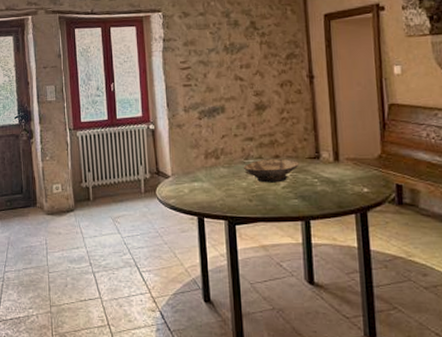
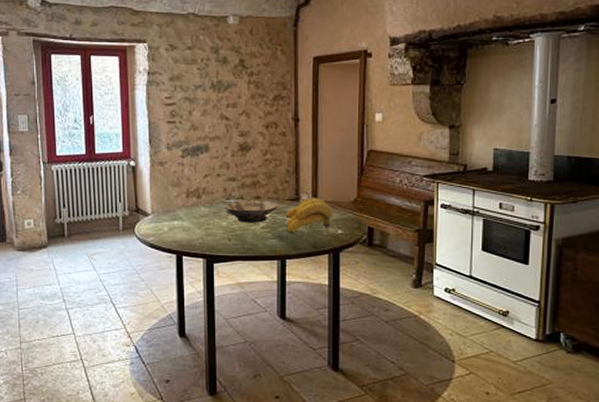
banana bunch: none [306,154,357,191] -> present [285,197,333,232]

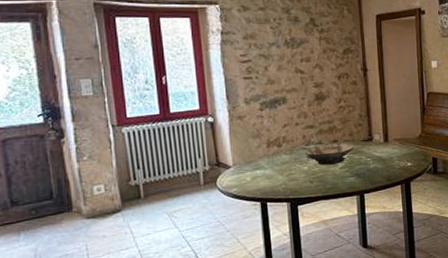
banana bunch: present [285,197,333,232] -> none [361,136,403,169]

